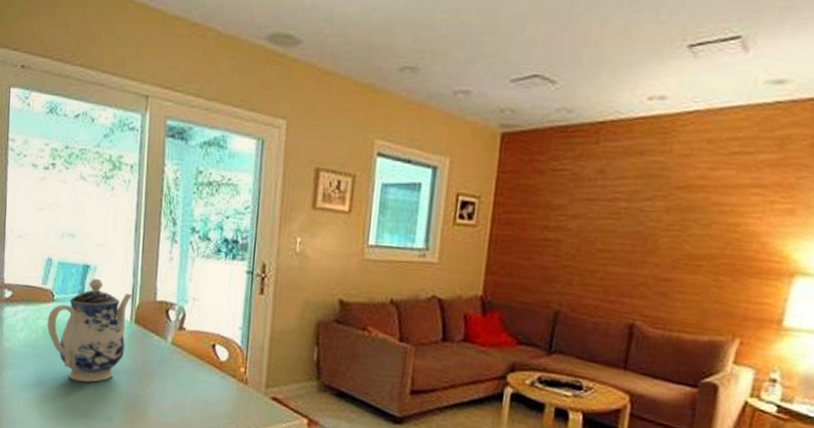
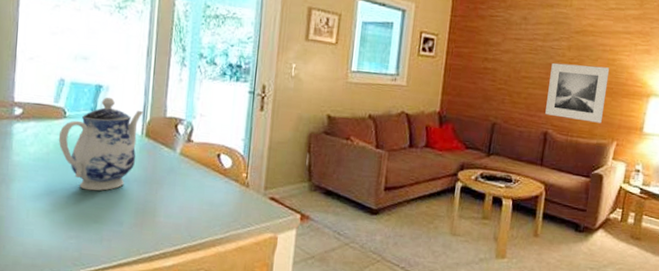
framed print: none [631,230,731,313] -> present [545,63,610,123]

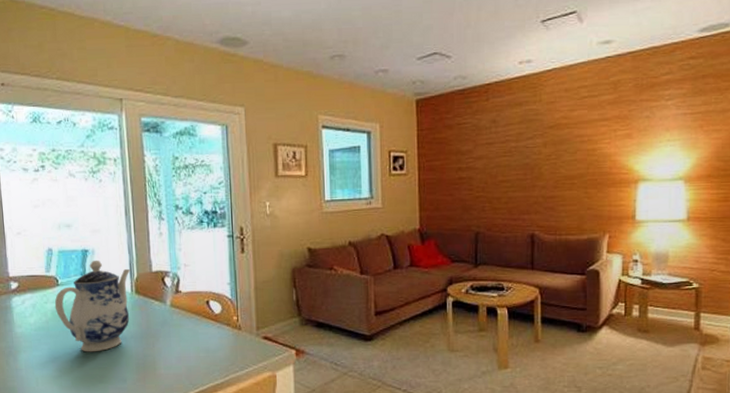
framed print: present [545,63,610,123] -> none [529,158,591,218]

